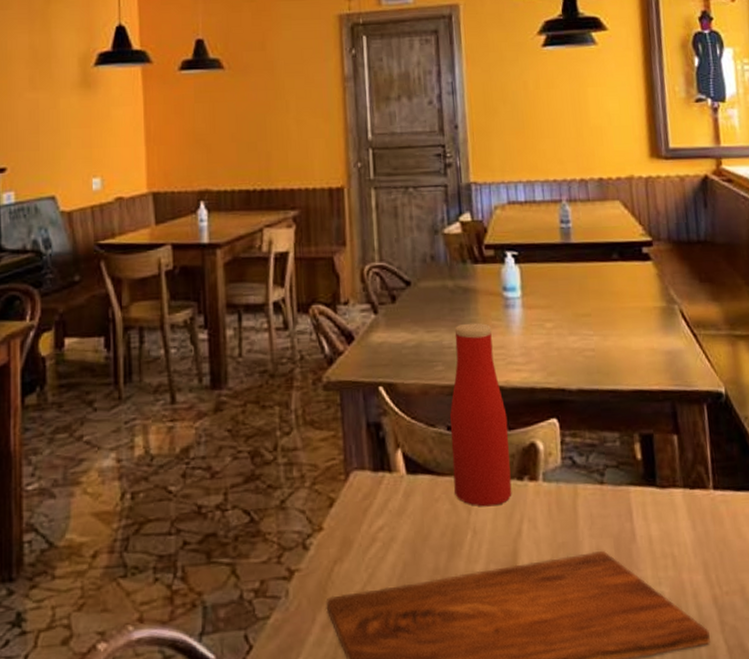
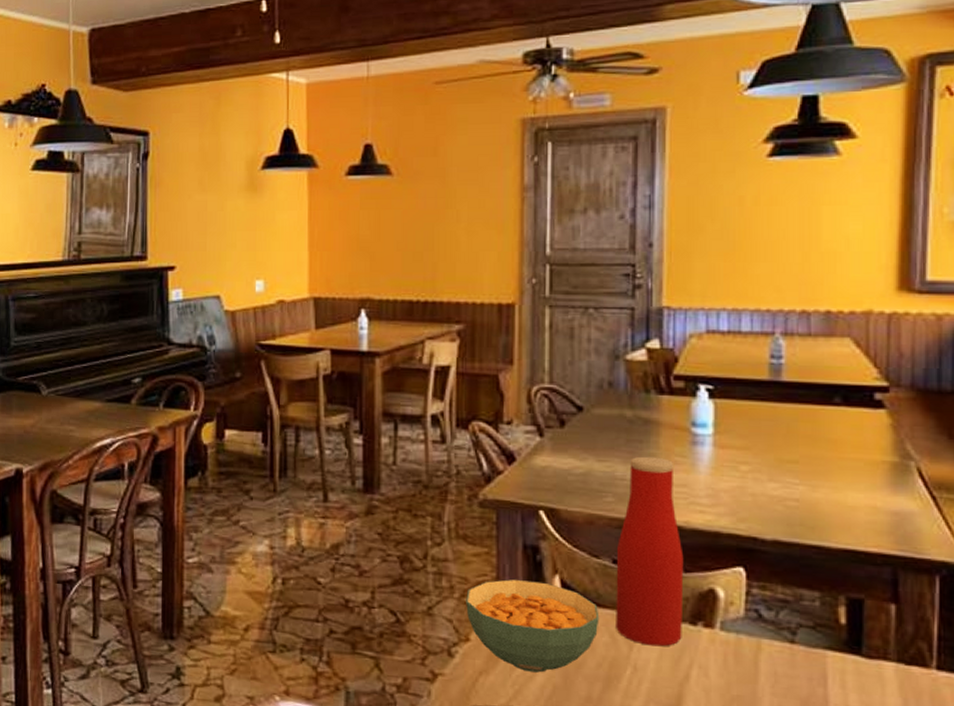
cereal bowl: none [317,458,440,553] -> present [466,579,600,673]

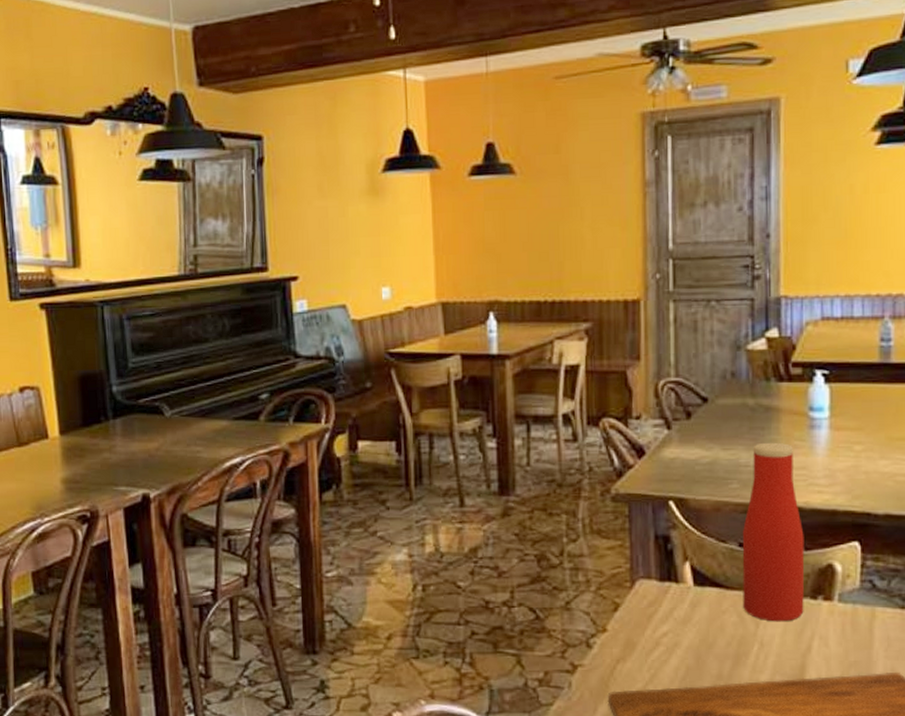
cereal bowl: present [466,579,600,673] -> none [602,569,728,656]

